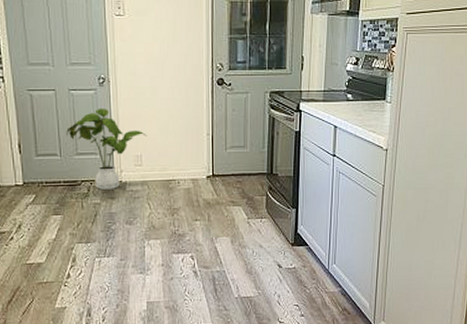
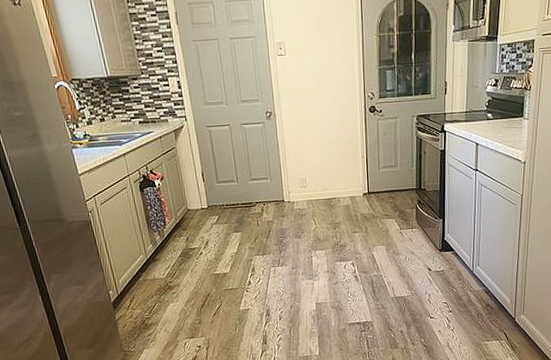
house plant: present [66,108,146,191] -> none [241,138,309,210]

